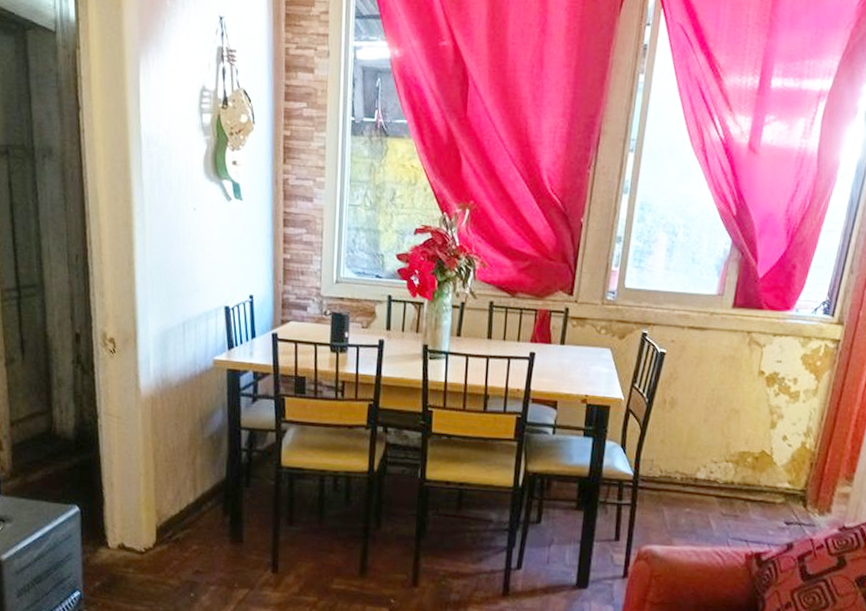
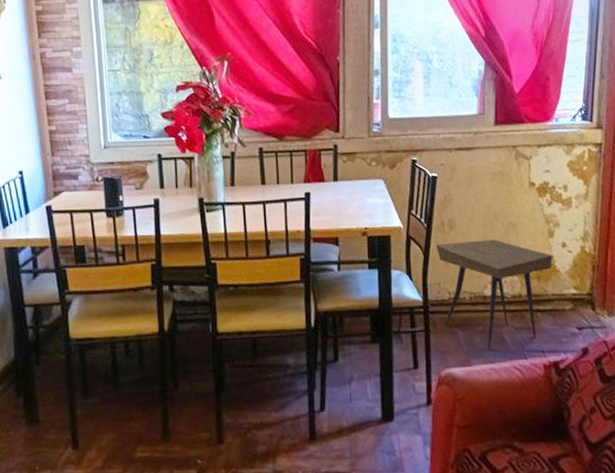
side table: none [652,420,772,532] -> present [435,239,553,350]

